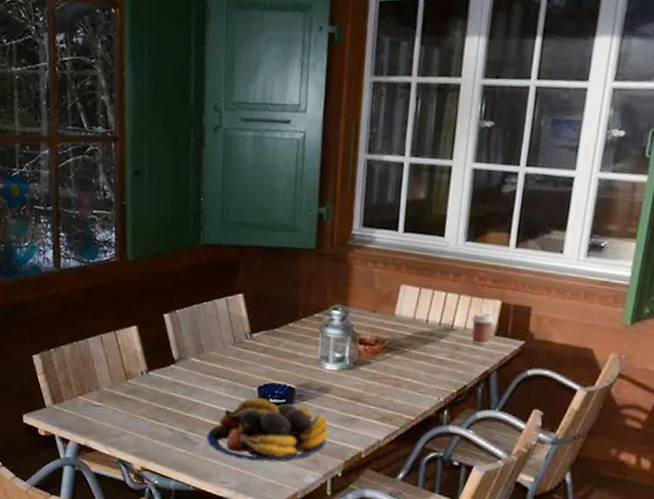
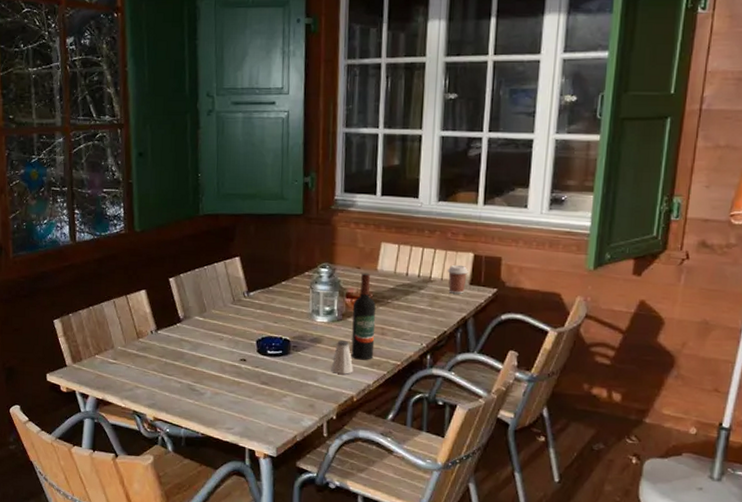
fruit bowl: present [206,397,329,462] -> none [212,350,323,408]
saltshaker: none [338,390,363,428] -> present [331,340,354,374]
wine bottle: none [361,317,391,414] -> present [351,273,376,360]

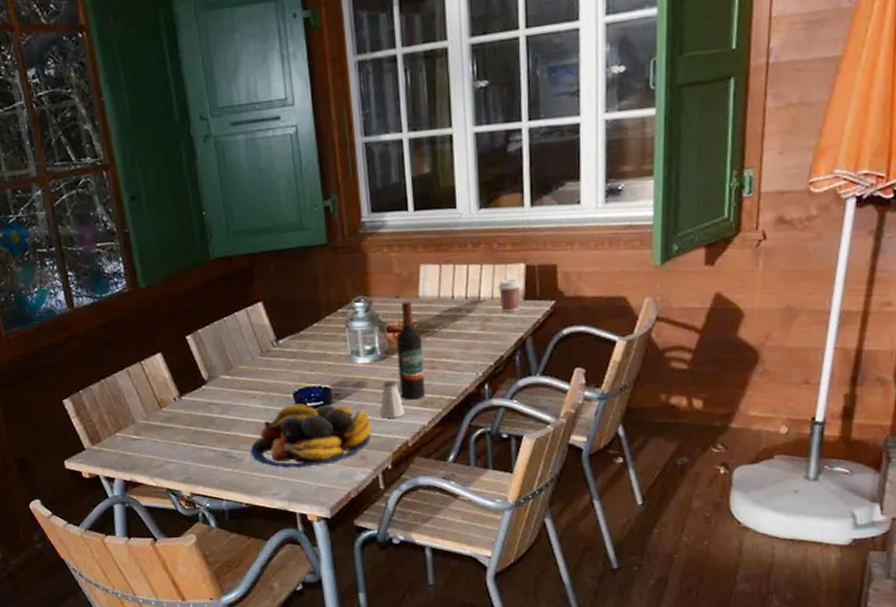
fruit bowl: none [212,350,323,408] -> present [250,404,372,468]

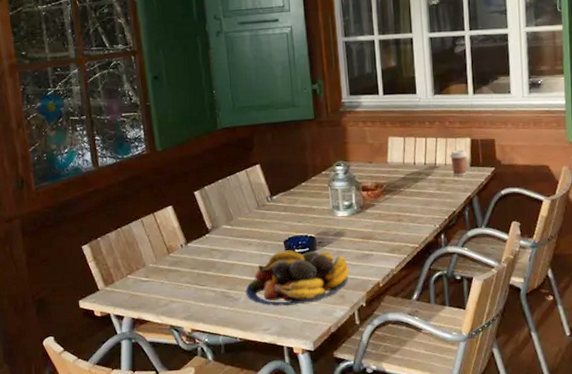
saltshaker: present [379,380,405,419] -> none [356,230,377,263]
wine bottle: present [397,301,426,400] -> none [370,166,394,247]

